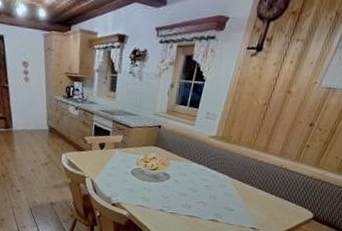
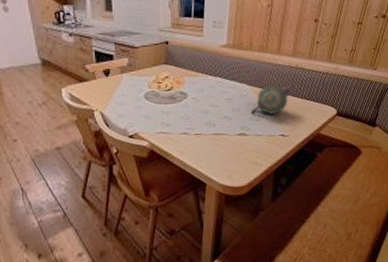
teapot: none [226,180,276,209] -> present [251,83,296,115]

